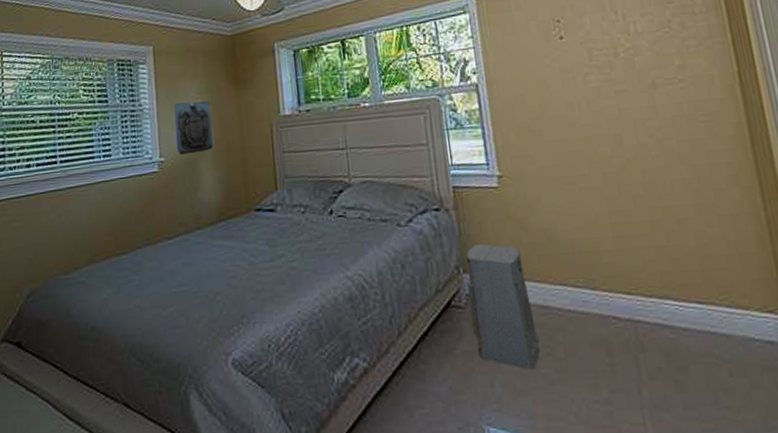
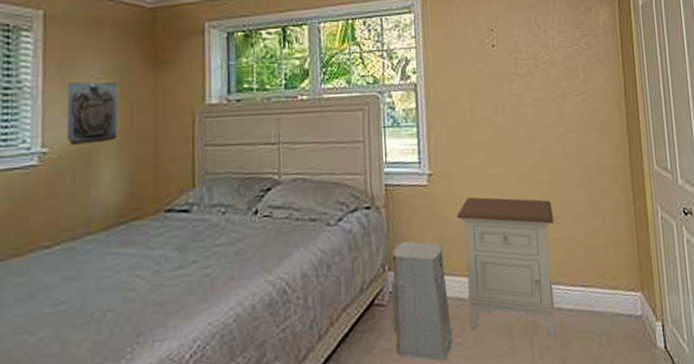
nightstand: none [533,199,666,360] -> present [456,197,556,339]

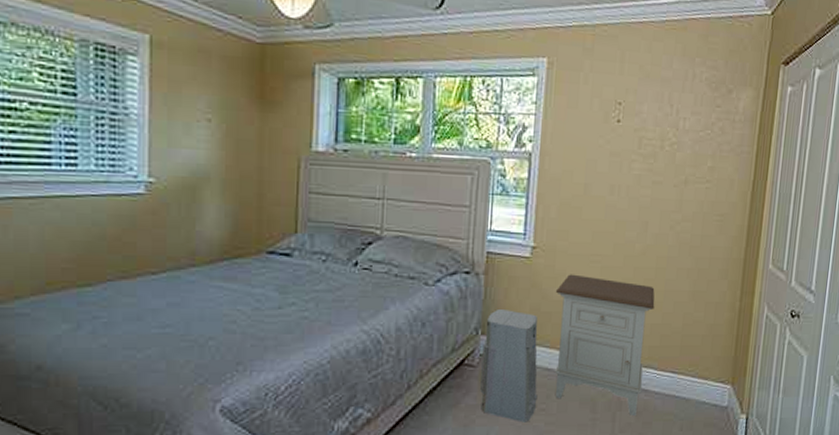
wall sculpture: present [66,81,118,145] -> none [172,114,224,179]

